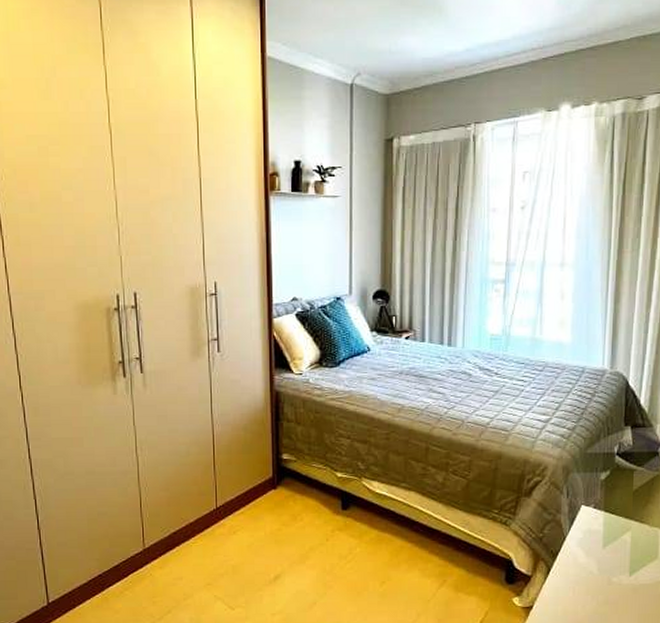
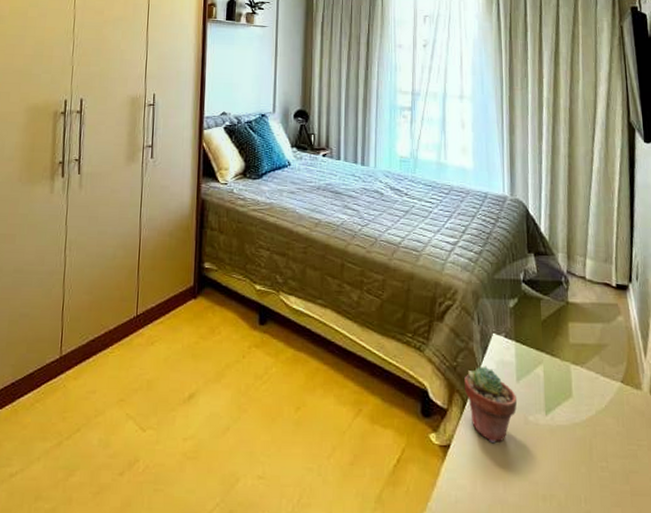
potted succulent: none [550,535,601,602] -> present [464,366,517,443]

